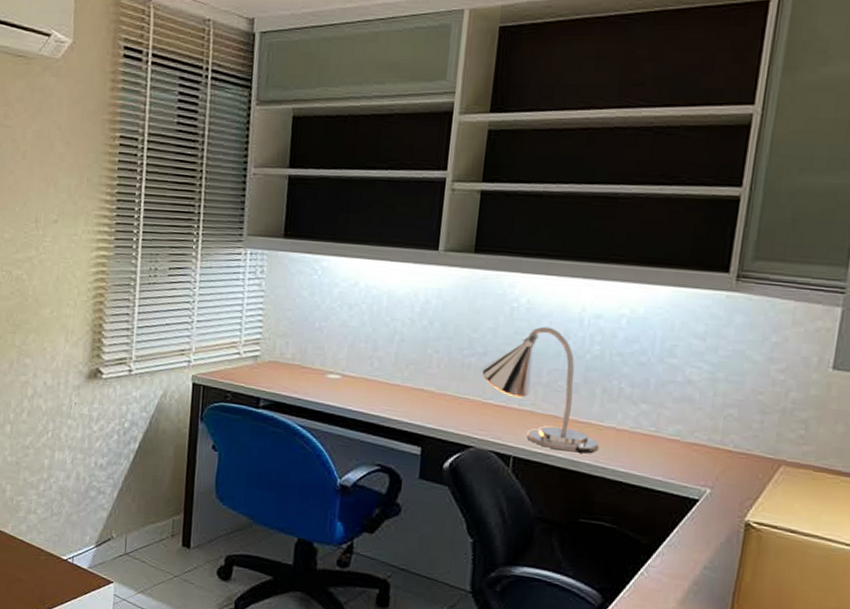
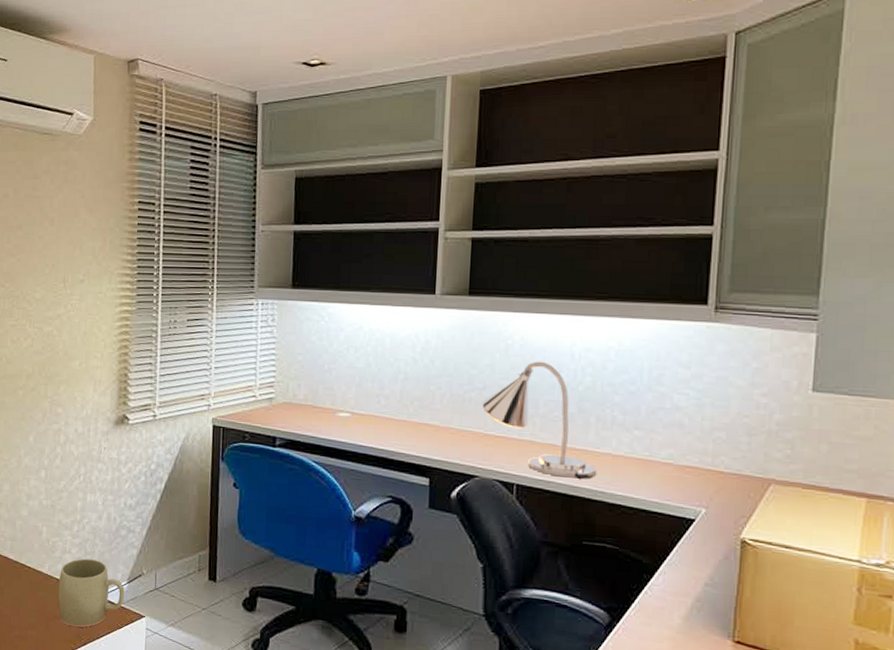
mug: none [21,519,93,592] -> present [58,558,125,628]

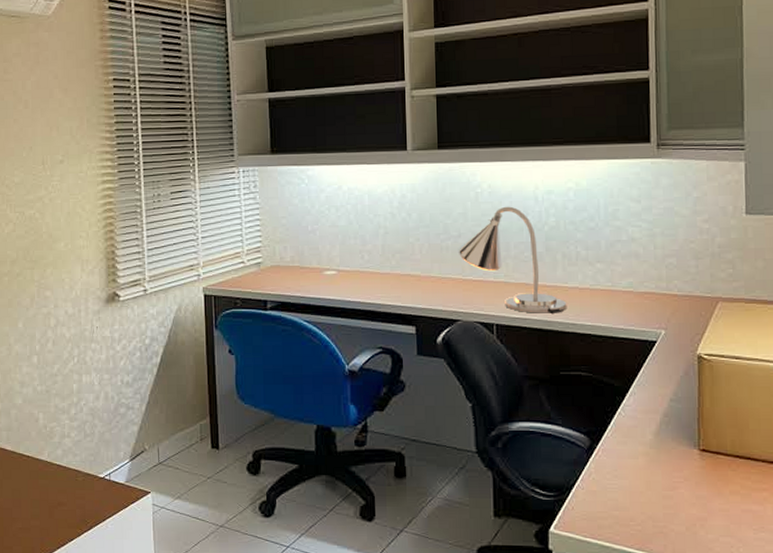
mug: present [58,558,125,628] -> none [59,441,129,512]

